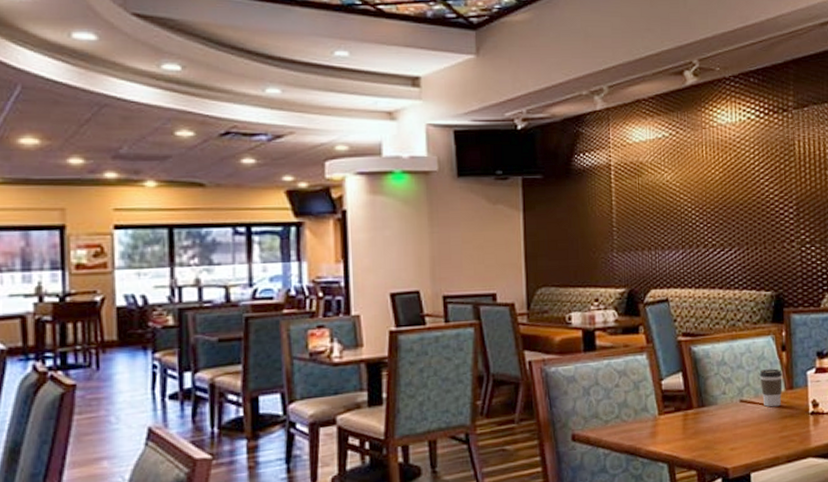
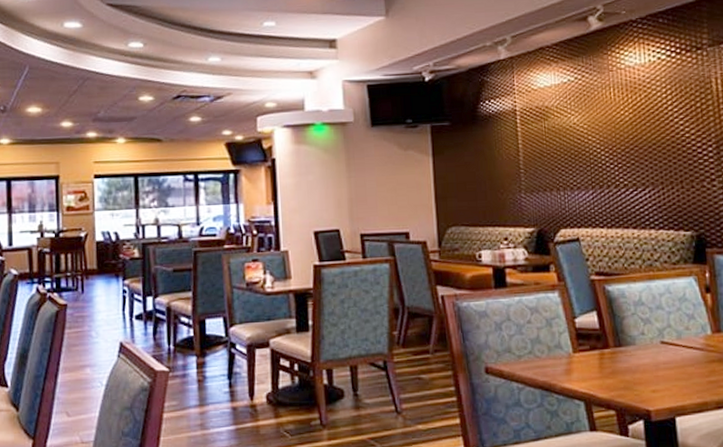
coffee cup: present [759,368,782,407] -> none [681,310,708,350]

